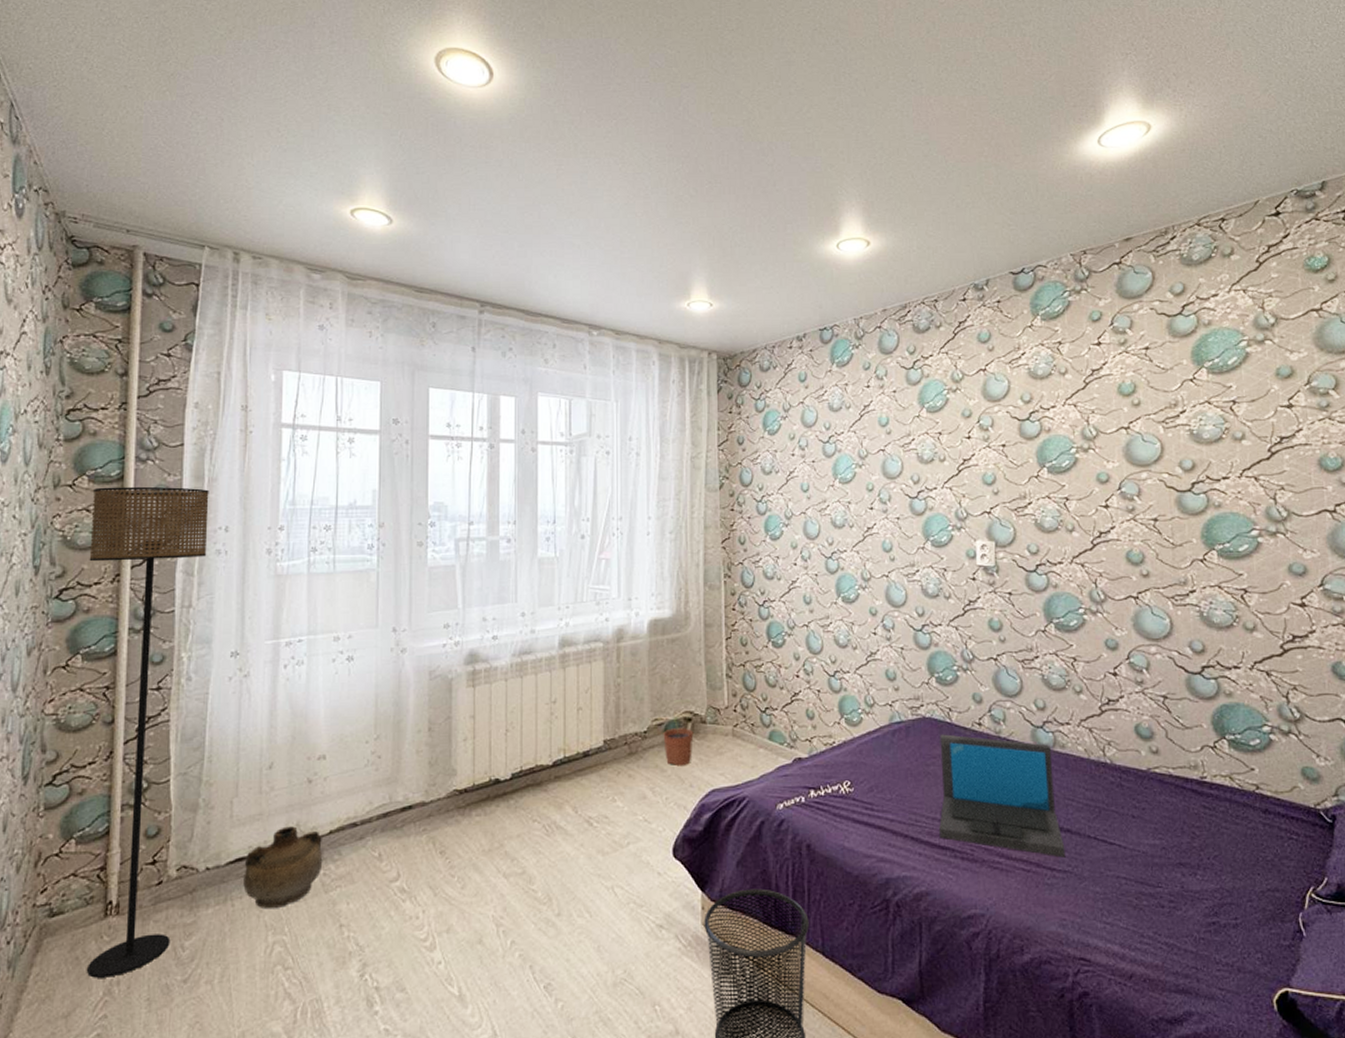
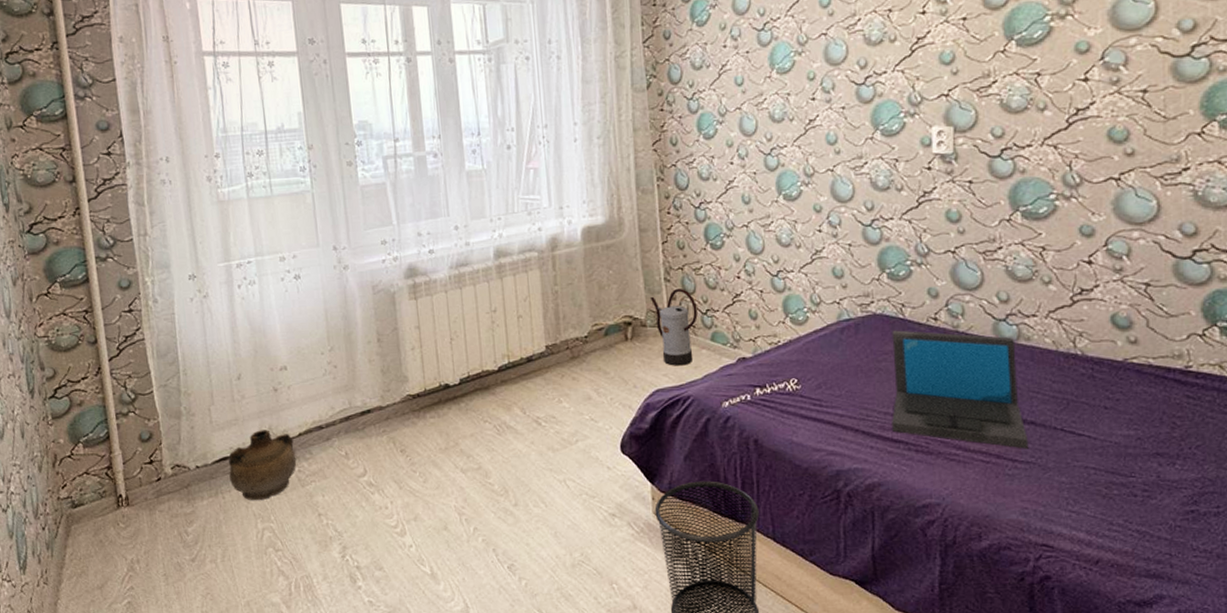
floor lamp: present [86,486,209,978] -> none [43,121,176,557]
plant pot: present [663,717,694,767] -> none [604,321,635,369]
watering can: none [711,684,757,765] -> present [650,288,698,366]

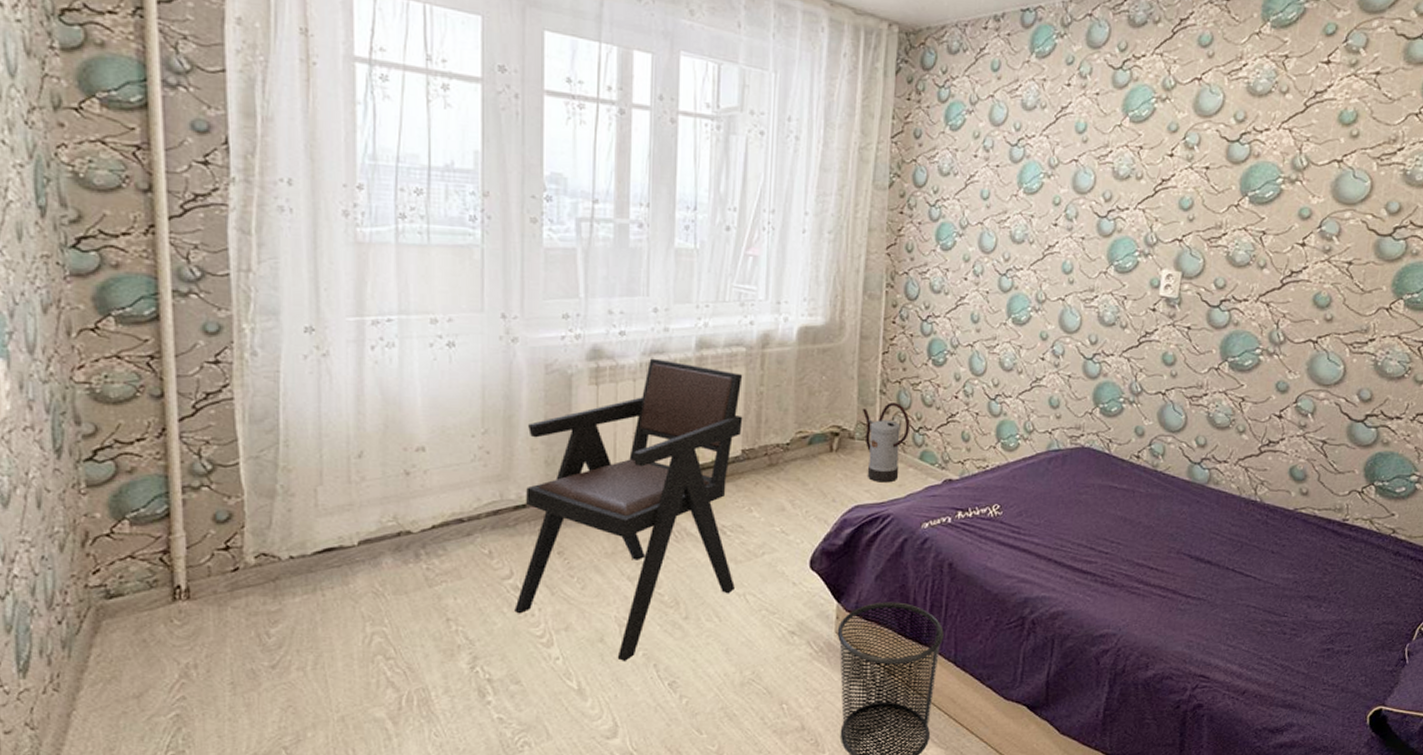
ceramic jug: present [228,430,297,501] -> none [334,519,425,601]
armchair: none [365,270,555,547] -> present [514,358,743,661]
laptop: present [892,330,1029,449] -> none [1083,464,1205,586]

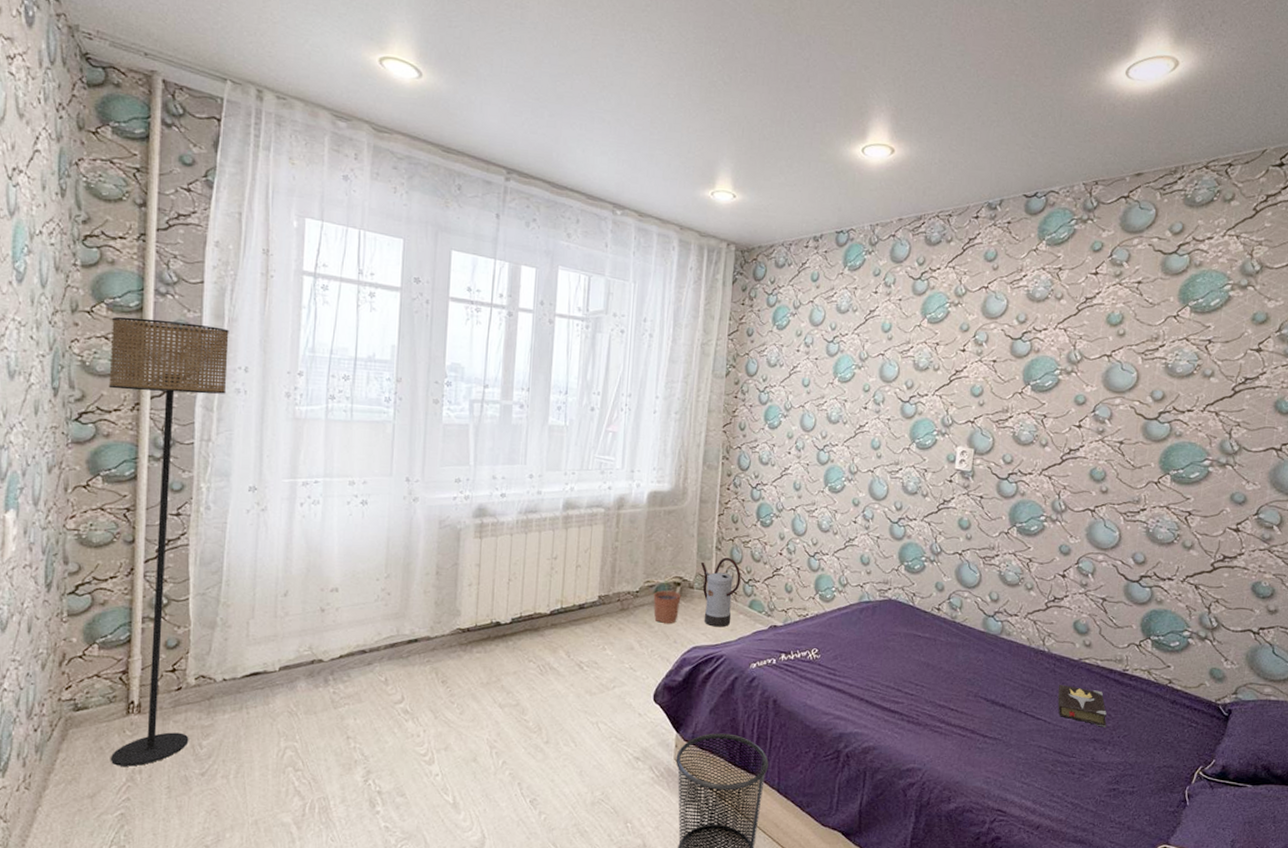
floor lamp: none [109,114,267,661] -> present [108,316,229,767]
armchair: present [514,358,743,661] -> none [403,516,601,779]
plant pot: none [807,431,840,481] -> present [653,581,681,624]
hardback book: none [1269,537,1323,583] -> present [1057,684,1107,727]

